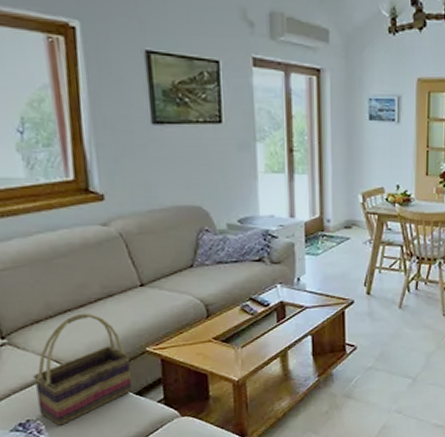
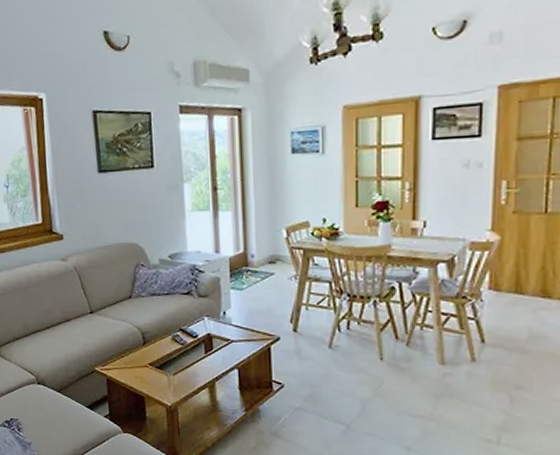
woven basket: present [33,313,132,426] -> none [15,334,84,427]

